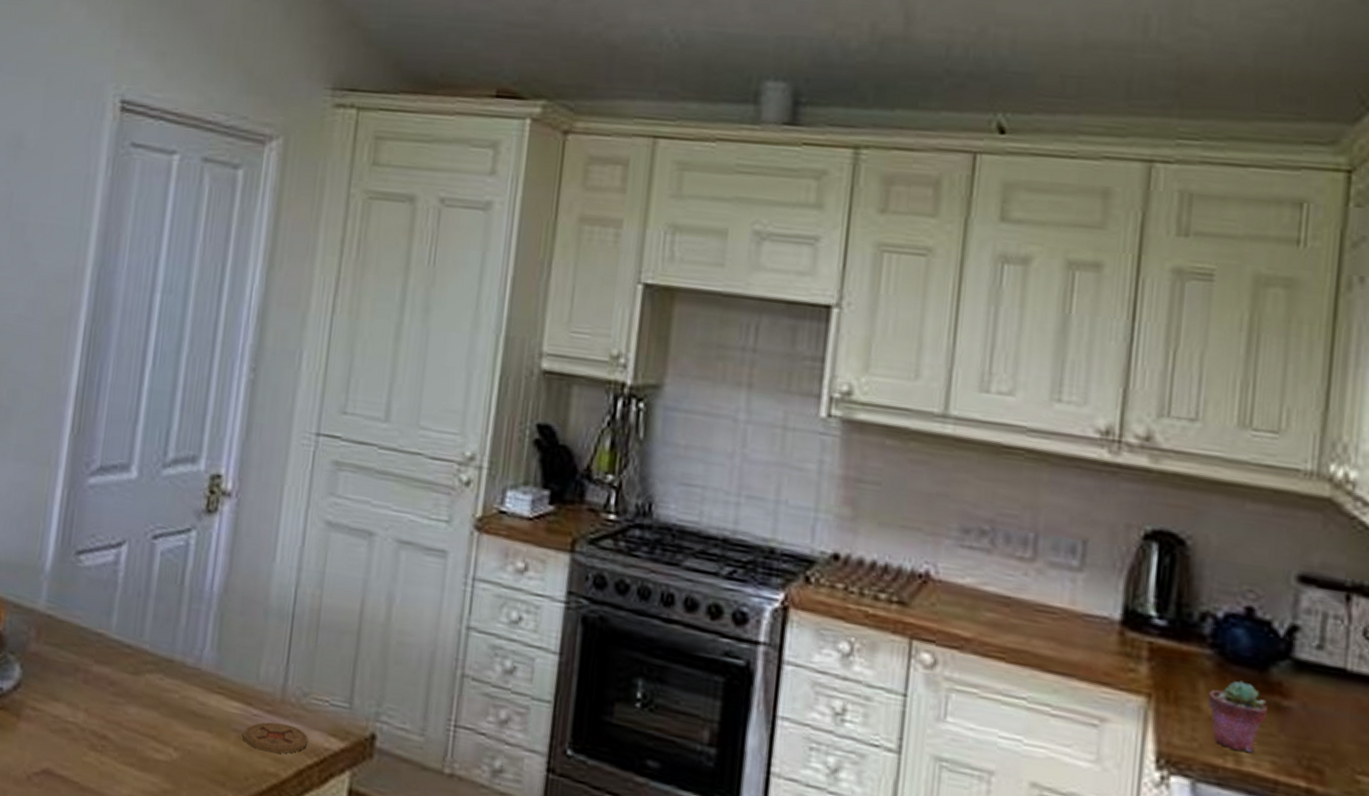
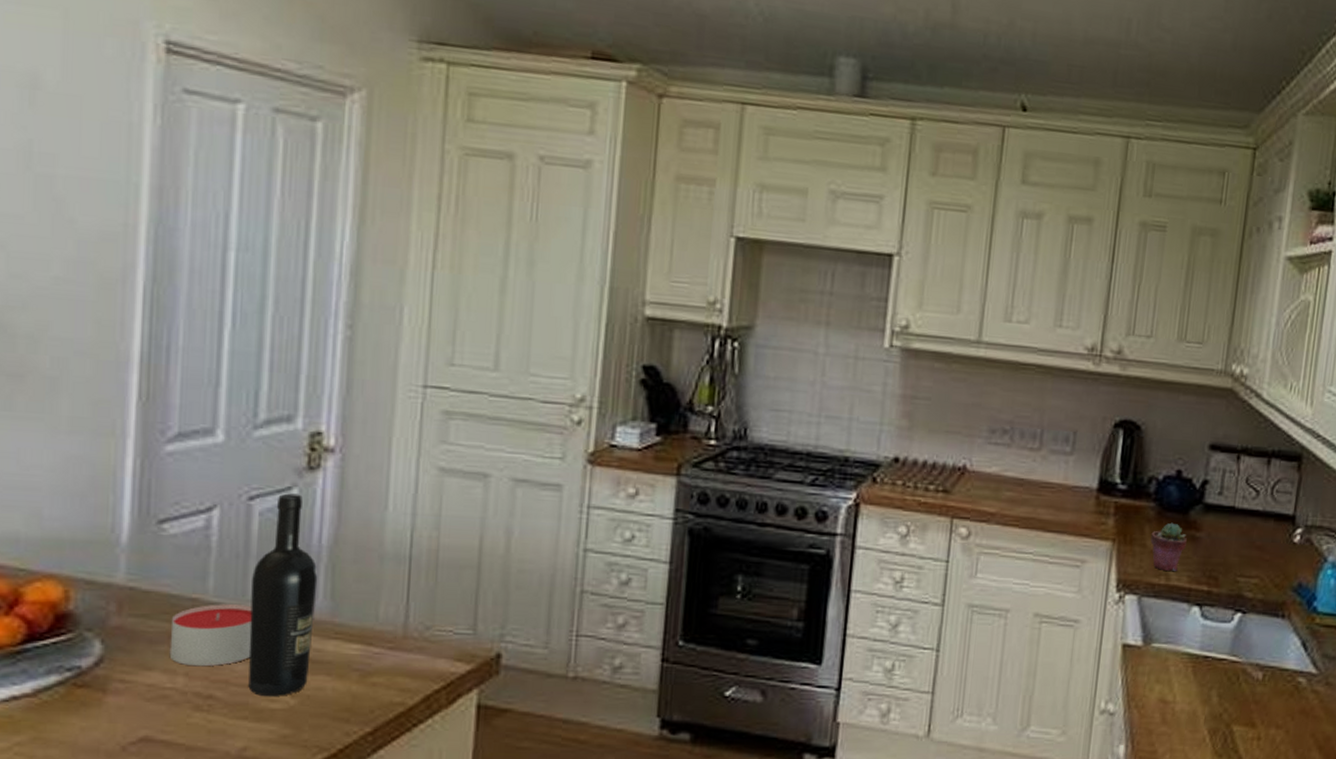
candle: none [74,641,148,706] -> present [169,604,252,667]
wine bottle: none [138,535,208,748] -> present [248,493,318,696]
coaster: present [242,722,309,754] -> none [365,657,434,685]

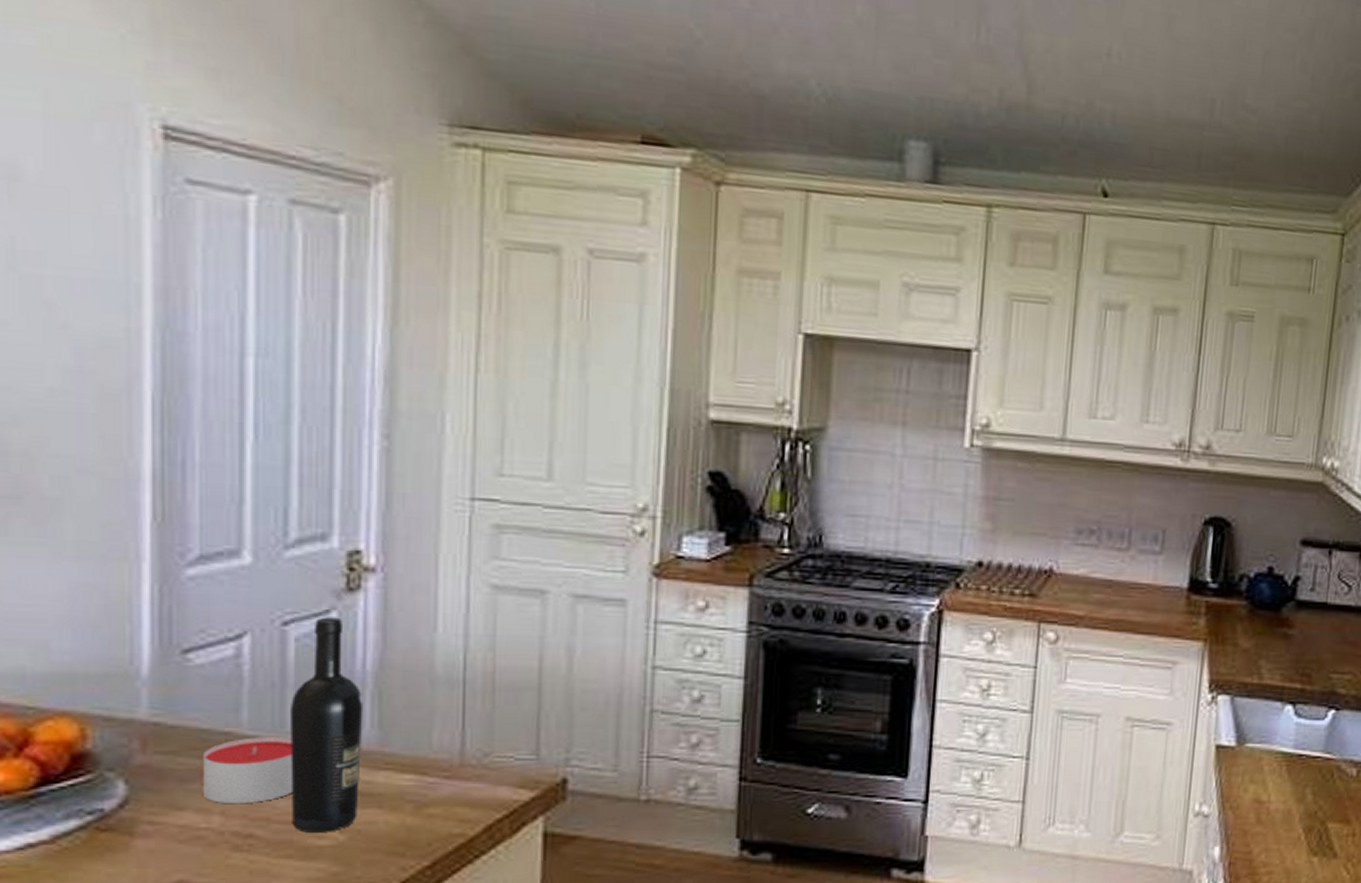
potted succulent: present [1150,522,1187,572] -> none [1242,620,1280,671]

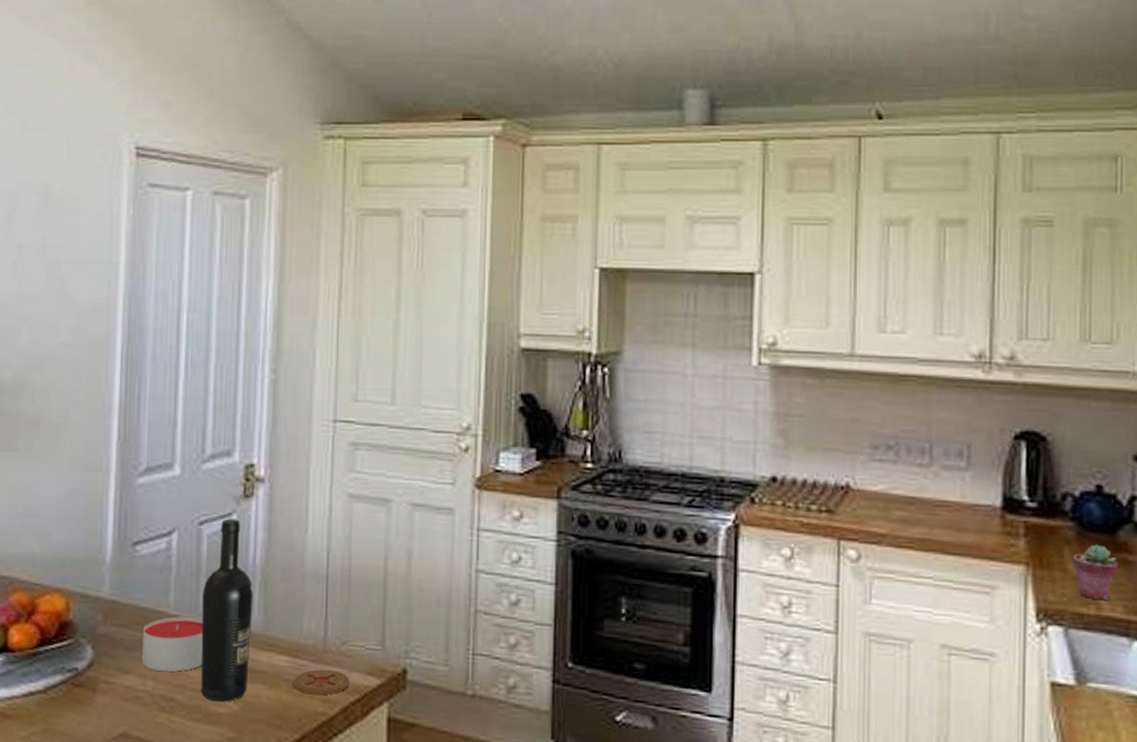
coaster: none [420,786,495,815] -> present [293,669,350,696]
potted succulent: none [1242,620,1280,671] -> present [1072,544,1119,601]

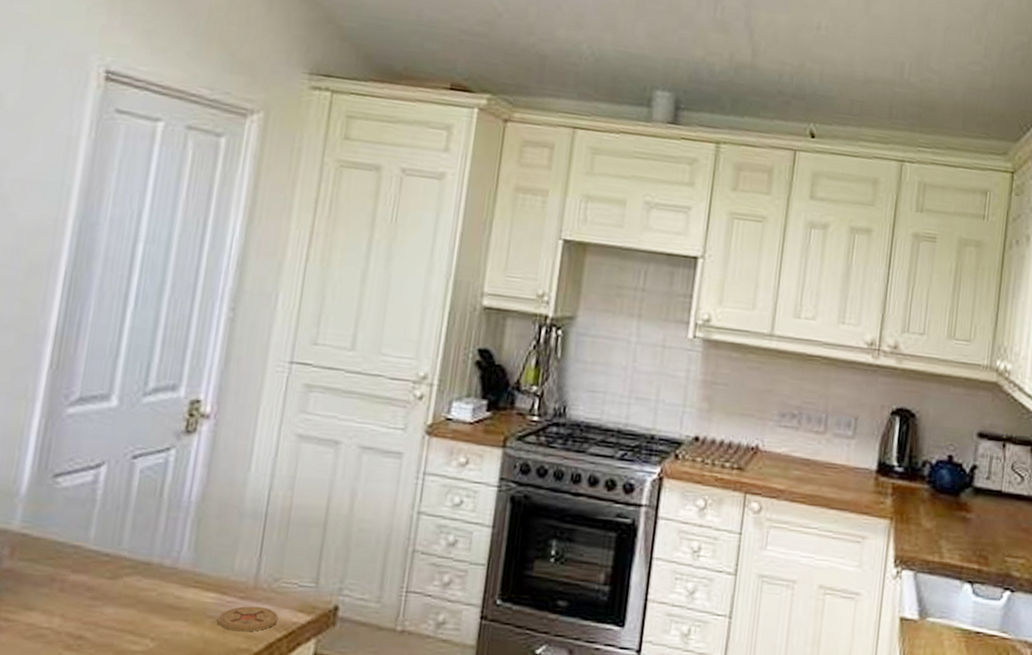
candle: present [141,616,203,672] -> none [49,551,126,609]
wine bottle: present [201,519,254,702] -> none [114,453,185,639]
potted succulent: present [1072,544,1119,601] -> none [925,504,959,550]

